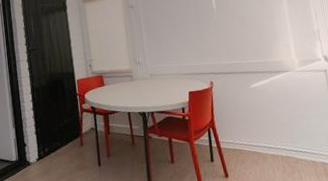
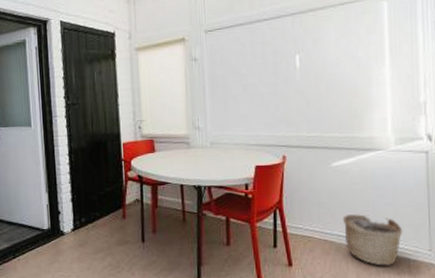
basket: none [265,126,316,171] -> present [342,213,403,266]

